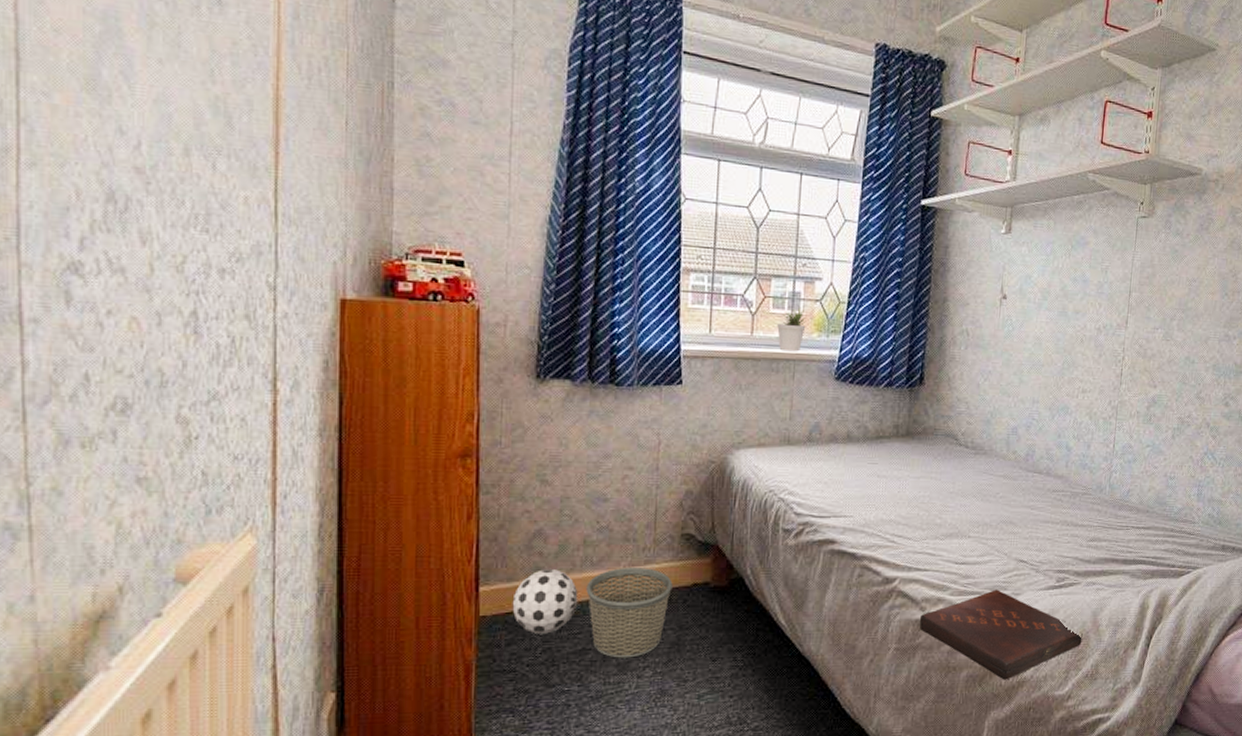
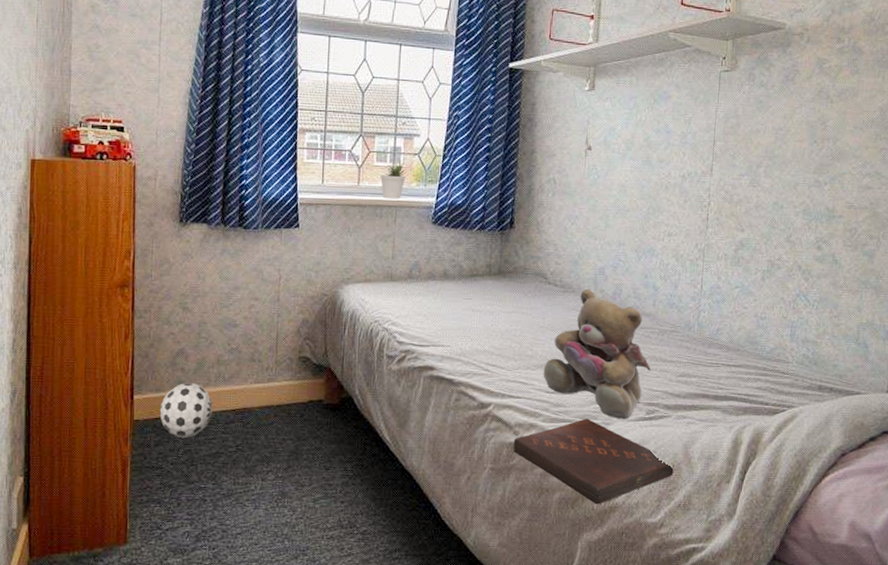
basket: present [586,568,673,658] -> none [219,384,292,463]
teddy bear: none [952,450,1062,589] -> present [543,288,651,420]

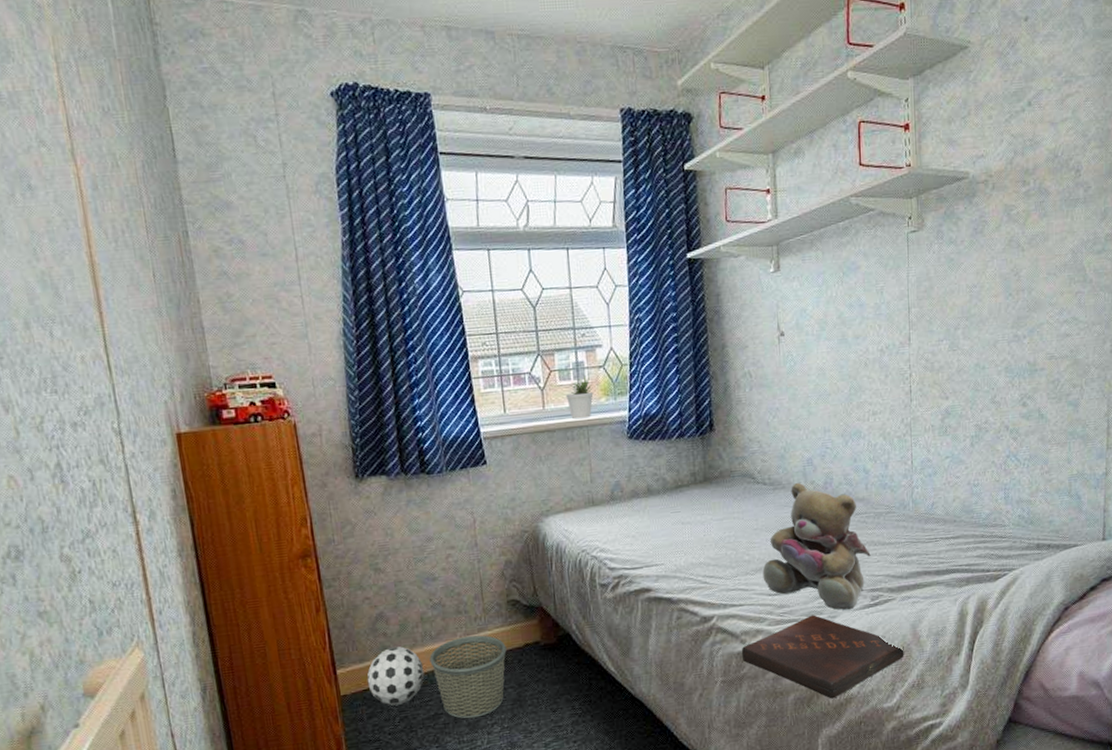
basket: none [219,384,292,463] -> present [429,635,507,719]

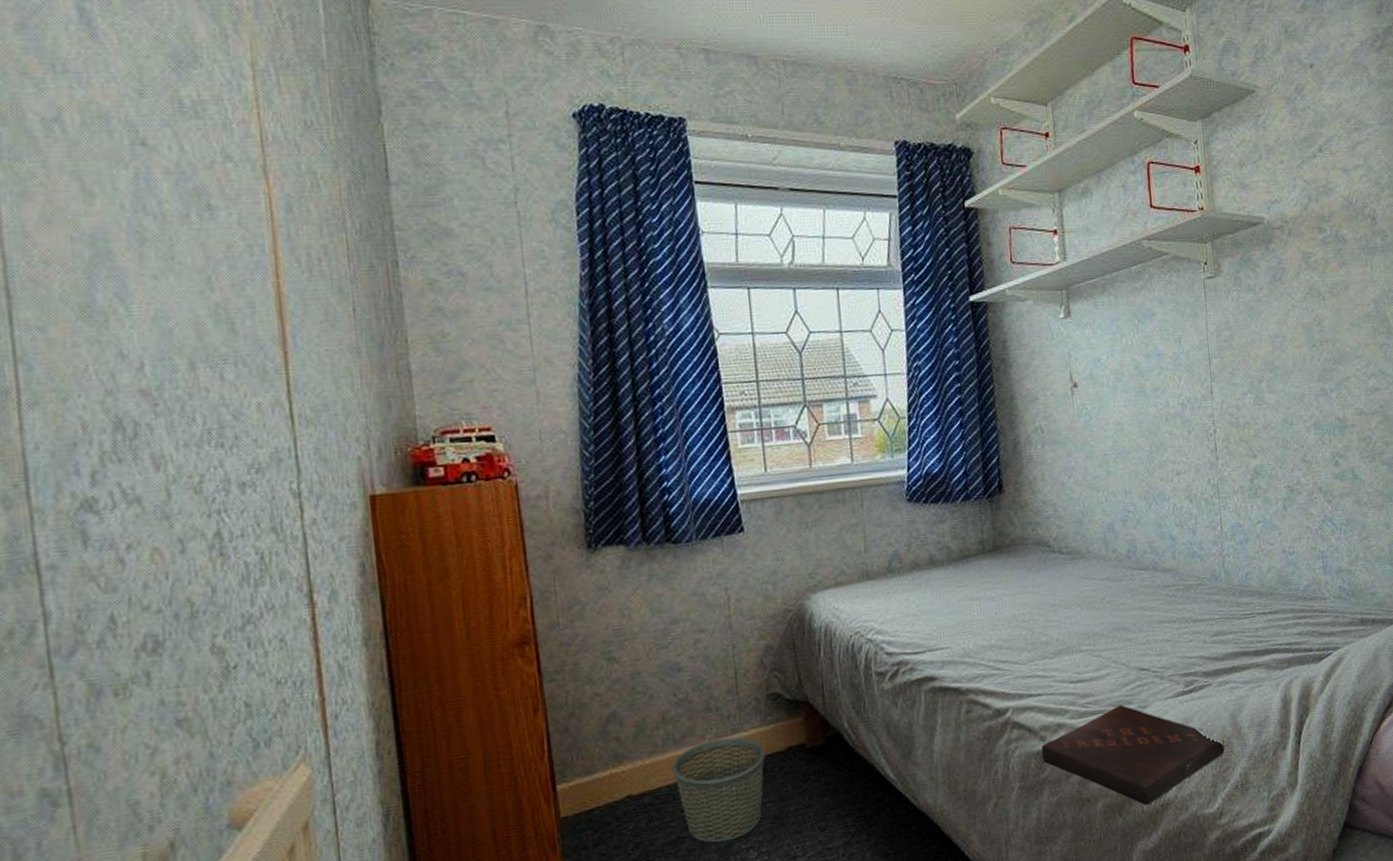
soccer ball: present [367,646,425,706] -> none [594,753,666,829]
potted plant: present [566,376,594,420] -> none [836,431,868,480]
teddy bear: present [762,482,871,610] -> none [1062,550,1182,699]

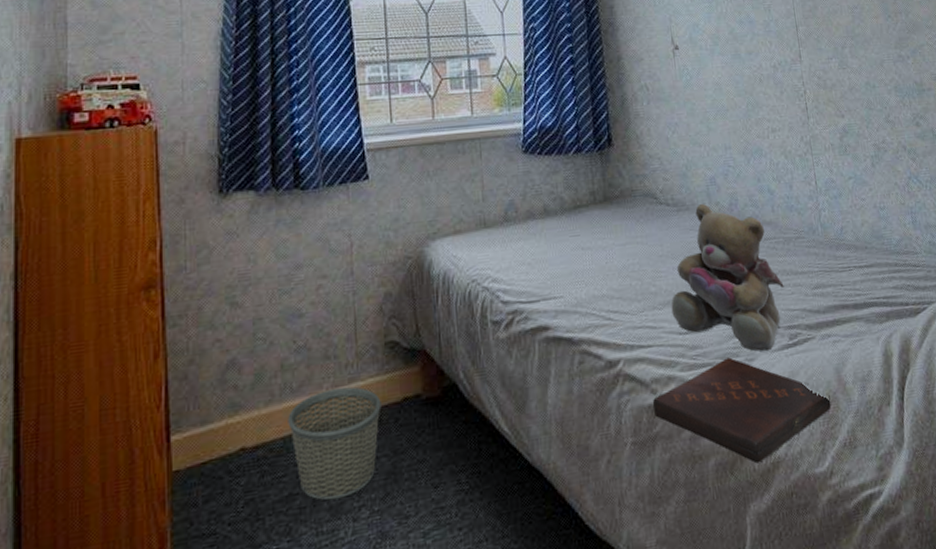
teddy bear: none [1062,550,1182,699] -> present [671,203,784,352]

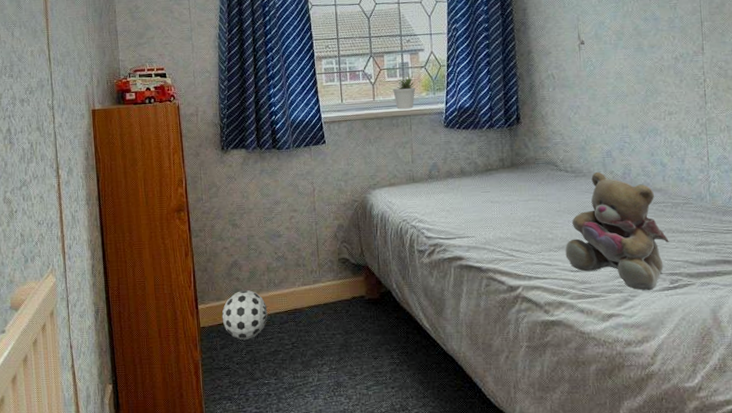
soccer ball: none [207,403,280,484] -> present [221,290,268,340]
basket: present [288,386,382,501] -> none [273,286,337,358]
potted plant: none [457,86,487,131] -> present [393,75,416,110]
book: present [652,357,831,464] -> none [545,292,705,373]

